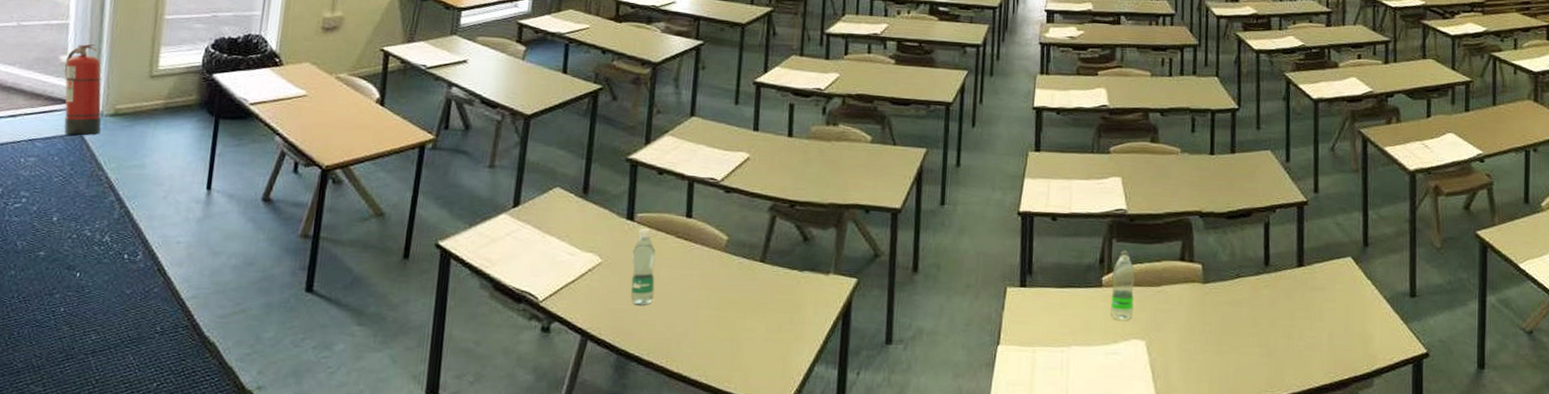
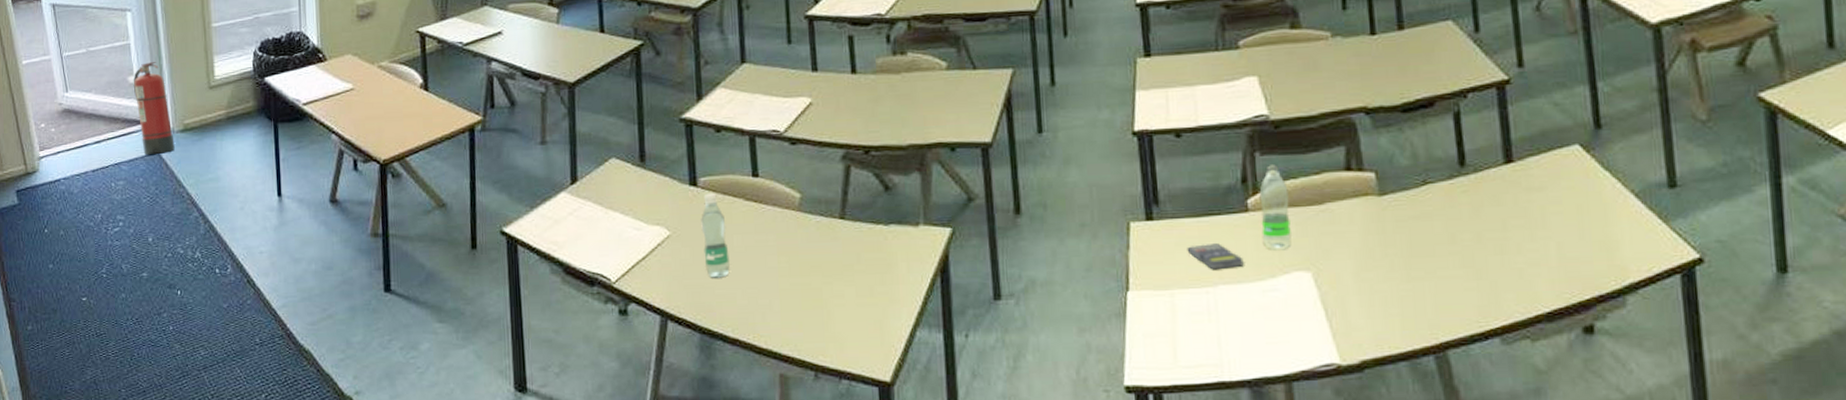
calculator: none [1050,311,1095,333] -> present [1187,243,1245,270]

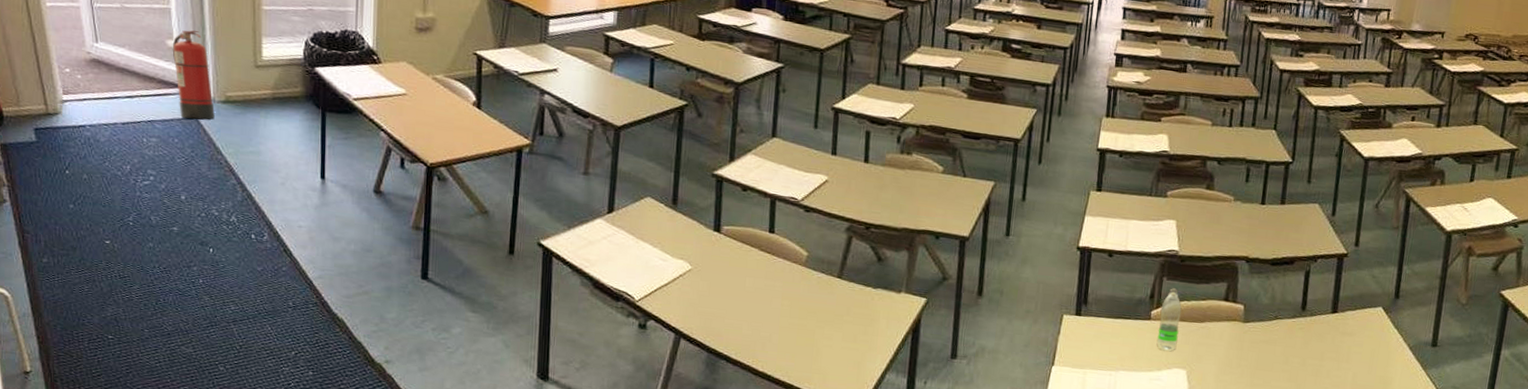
bottle: present [701,193,730,278] -> none [718,240,741,310]
calculator: present [1187,243,1245,270] -> none [1101,339,1141,359]

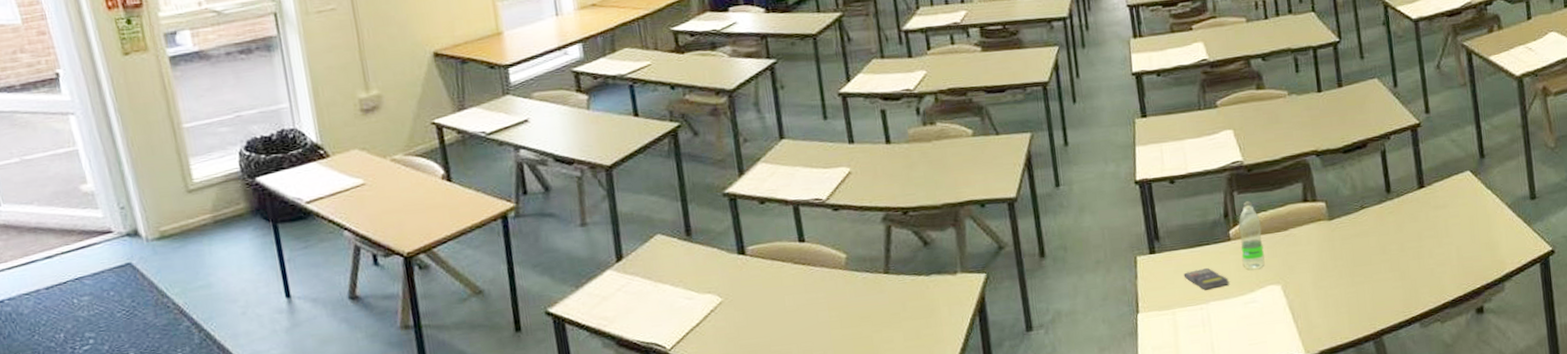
fire extinguisher: present [172,30,215,120] -> none [87,168,151,267]
calculator: none [1101,339,1141,359] -> present [1183,268,1230,290]

